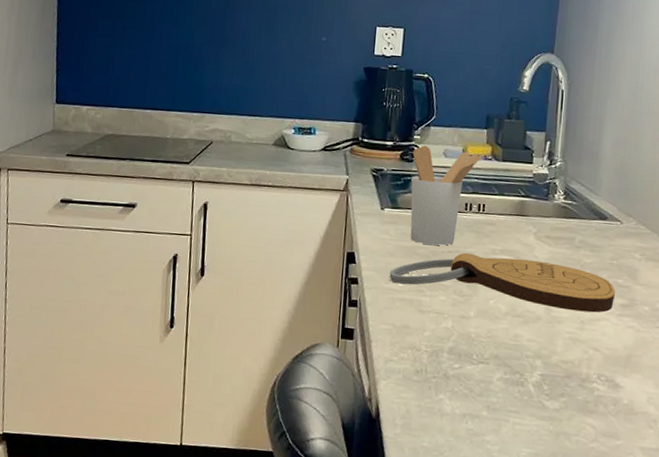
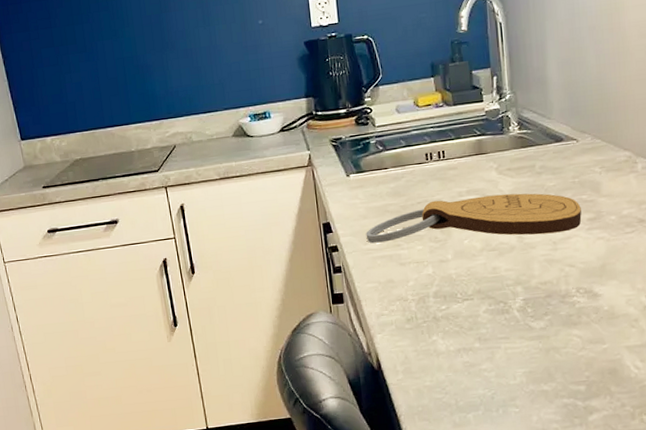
utensil holder: present [410,145,482,246] -> none [366,102,433,201]

